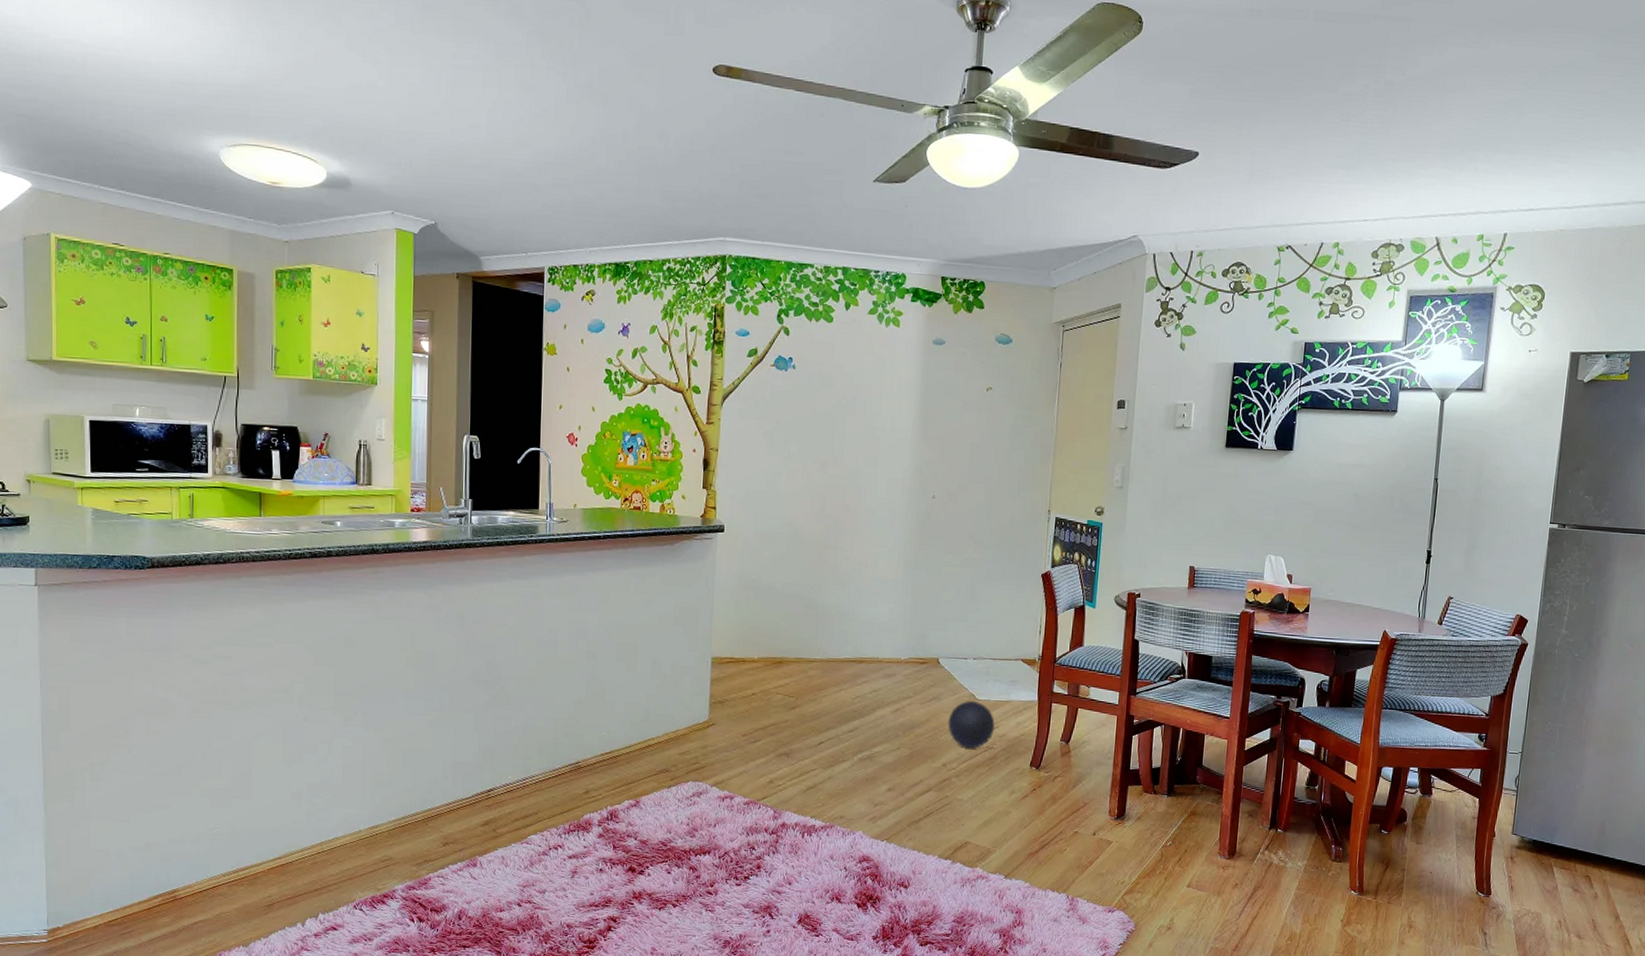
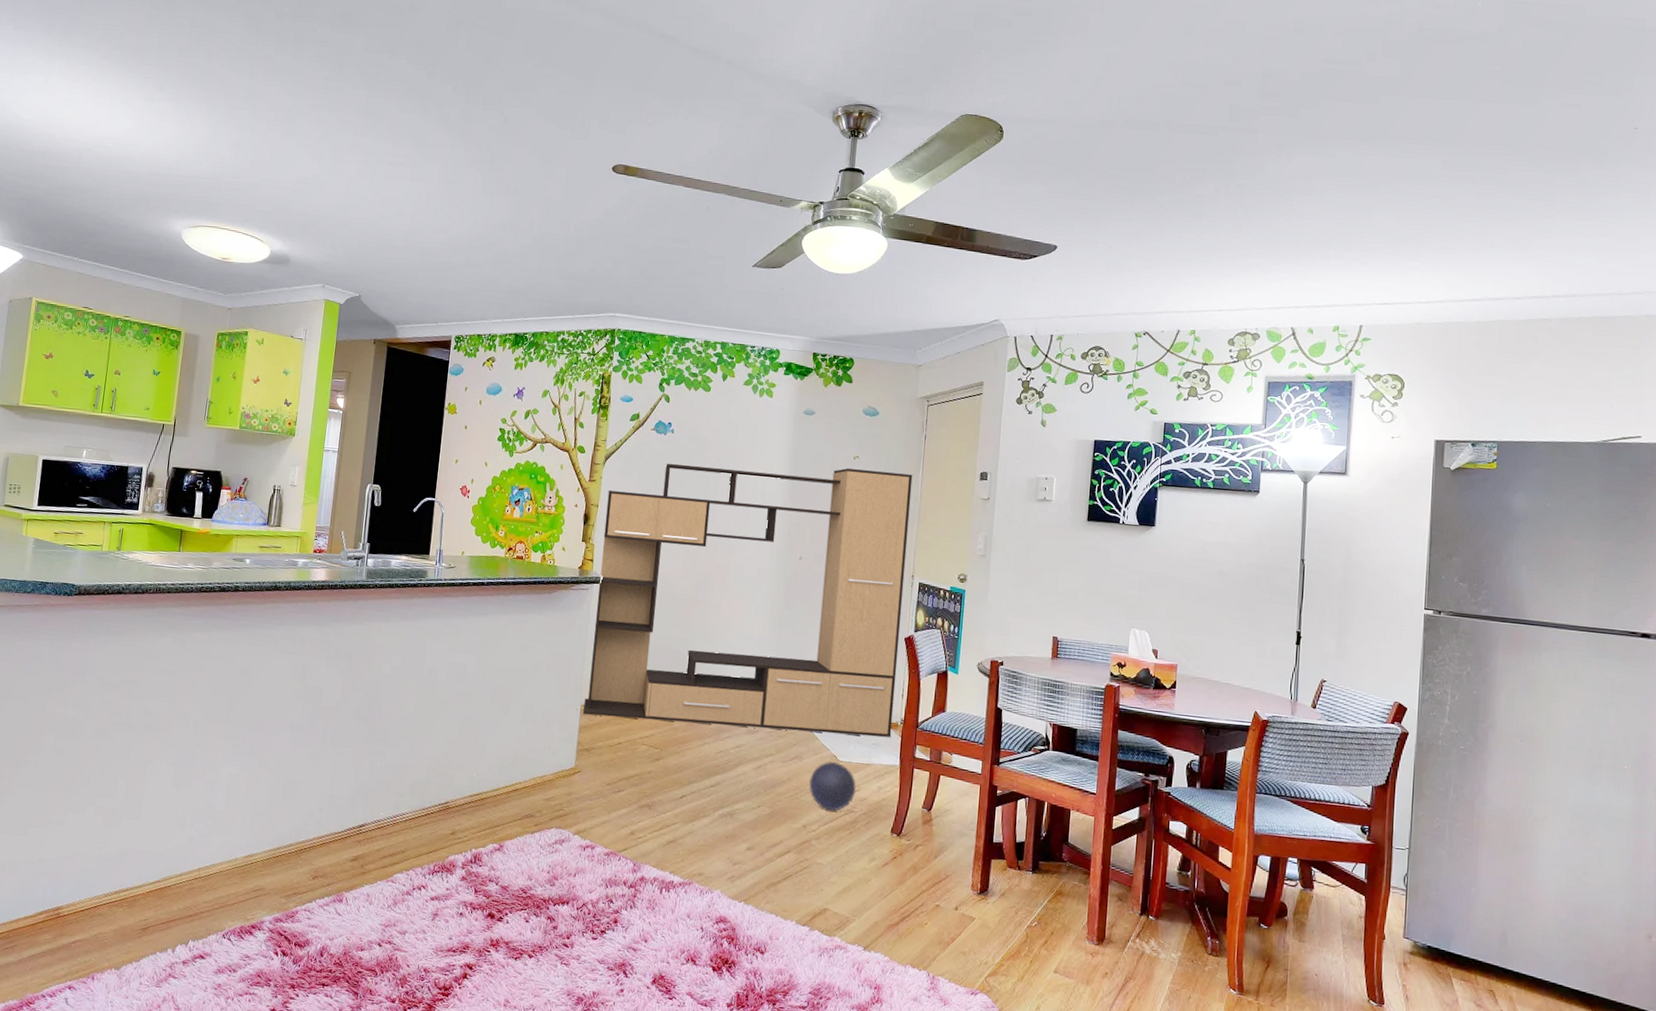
media console: none [714,400,1048,675] -> present [583,463,913,738]

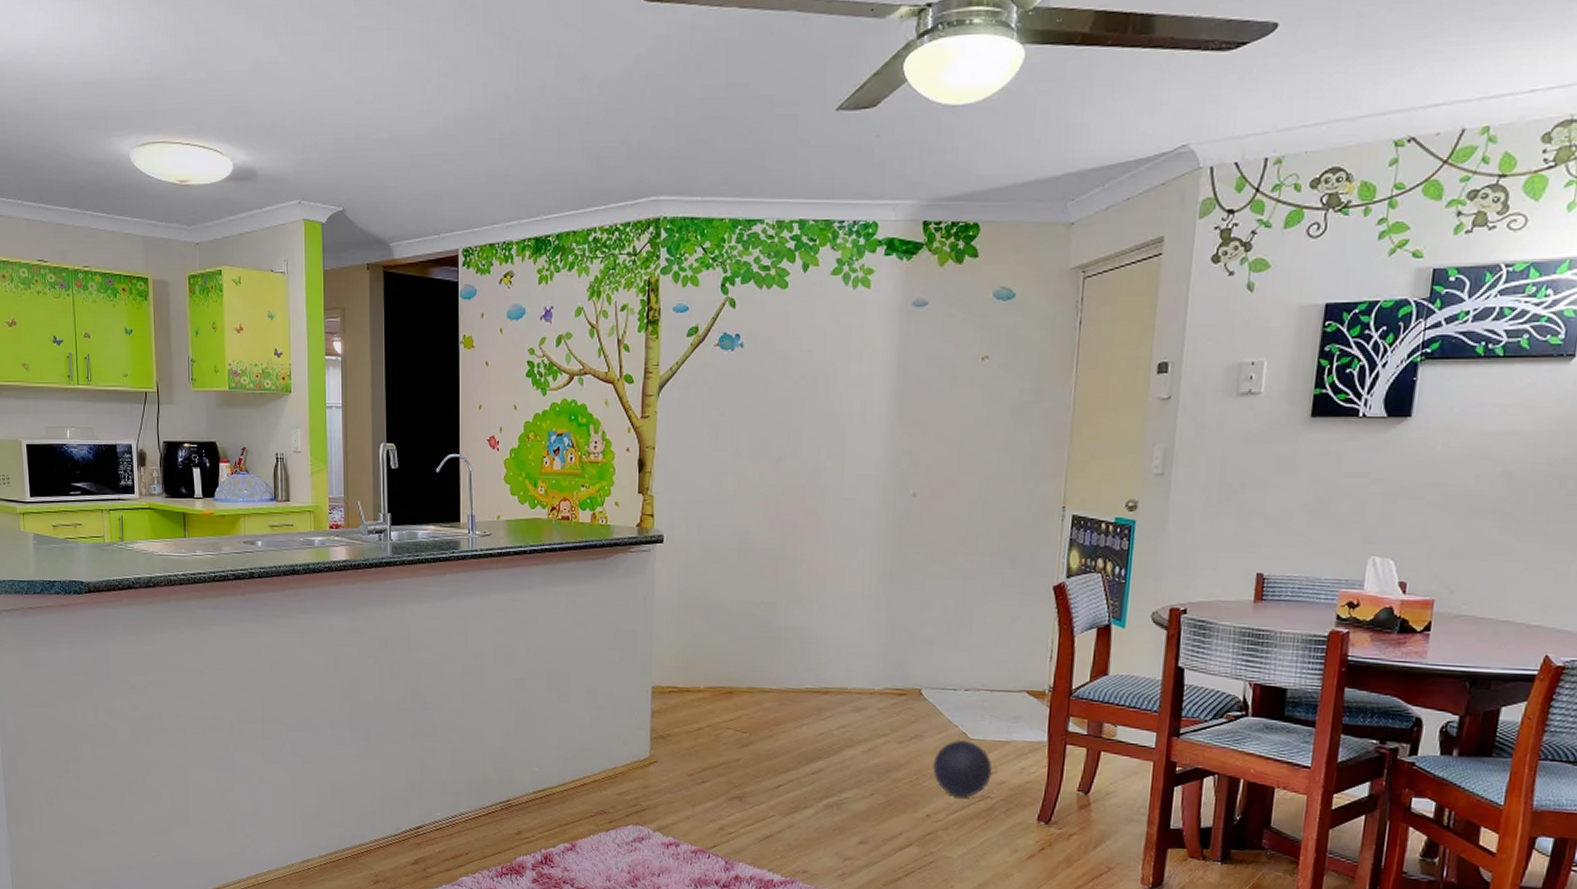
media console: present [583,463,913,738] -> none [655,372,1063,709]

